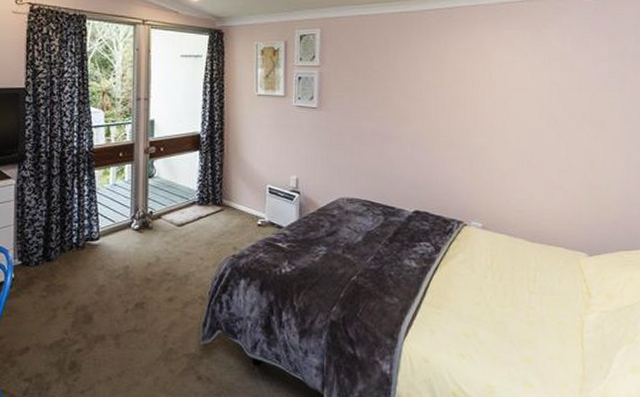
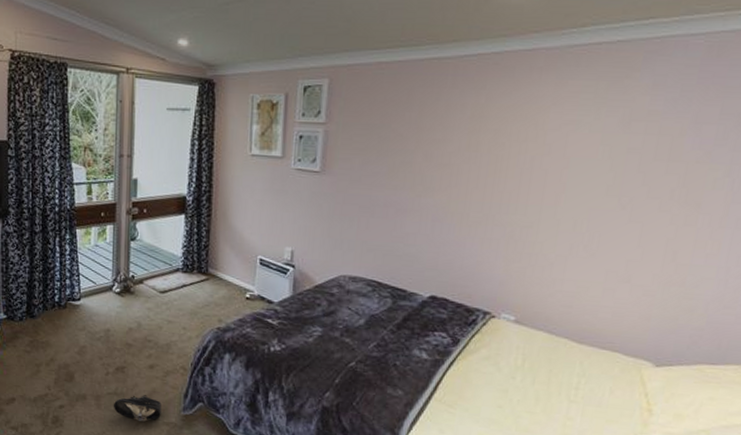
shoe: none [132,329,181,356] -> present [113,395,161,422]

